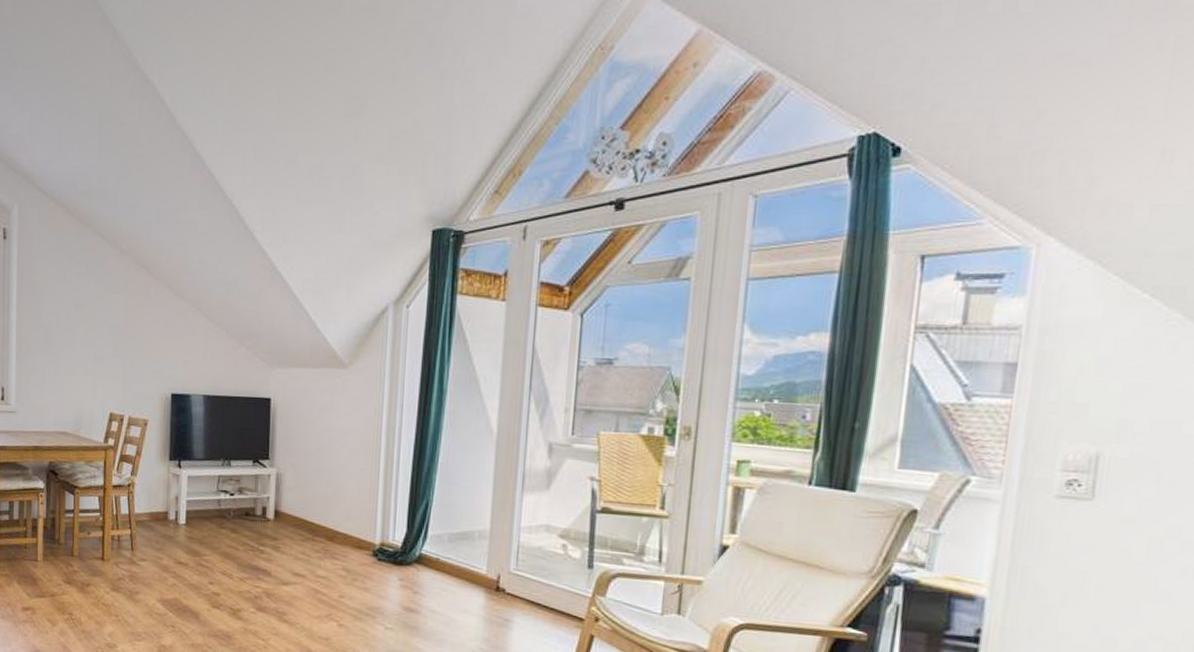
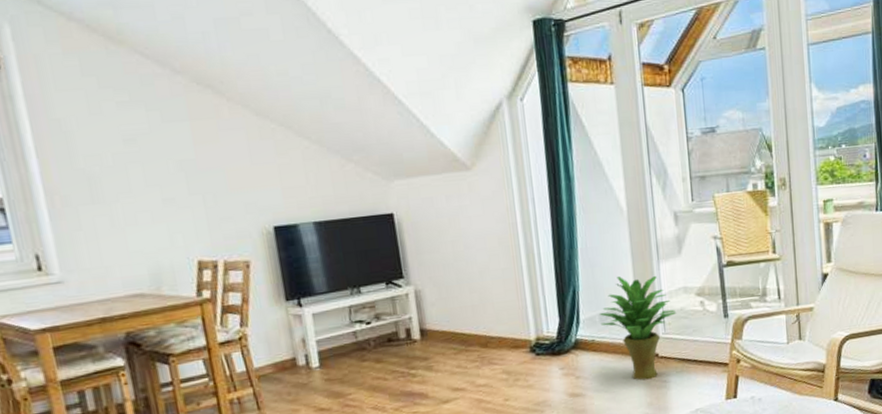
potted plant: none [449,498,534,614] -> present [600,275,677,381]

